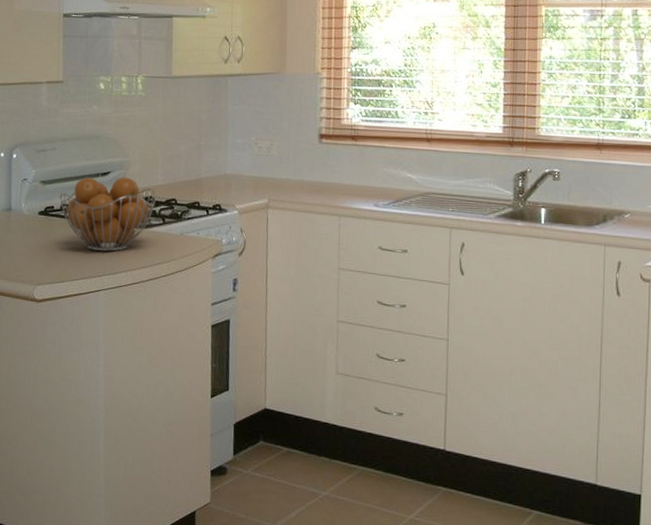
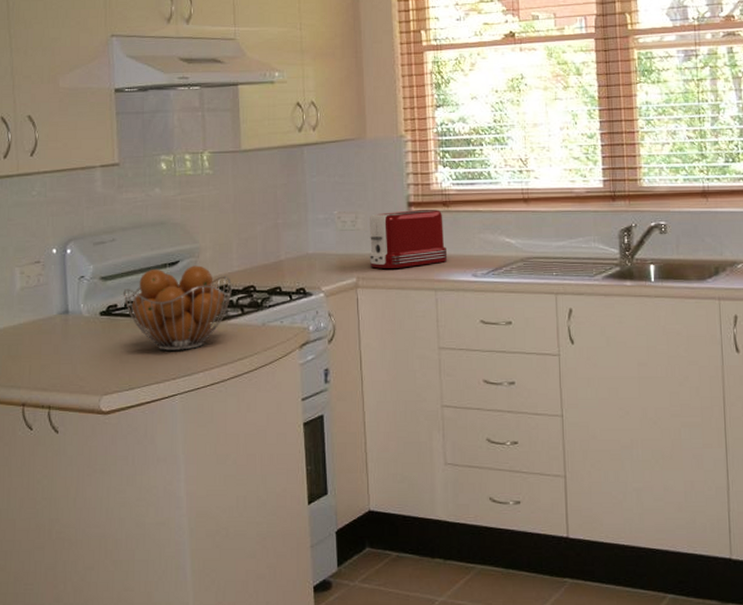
toaster: none [280,141,353,194] -> present [369,210,448,269]

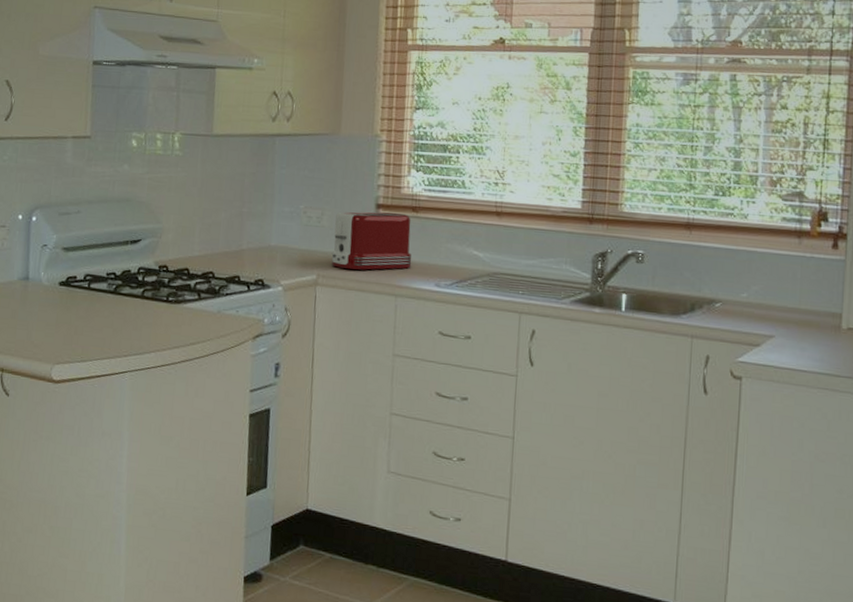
fruit basket: present [123,265,232,350] -> none [83,245,191,329]

